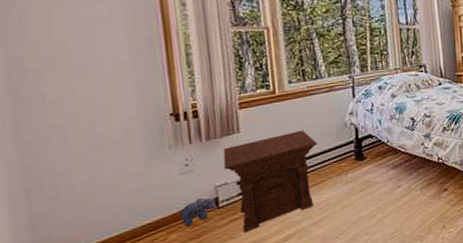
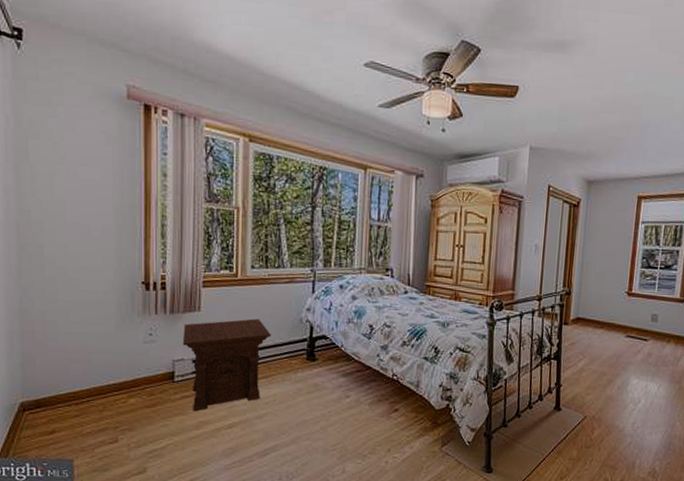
plush toy: present [177,197,217,226] -> none [138,369,172,394]

